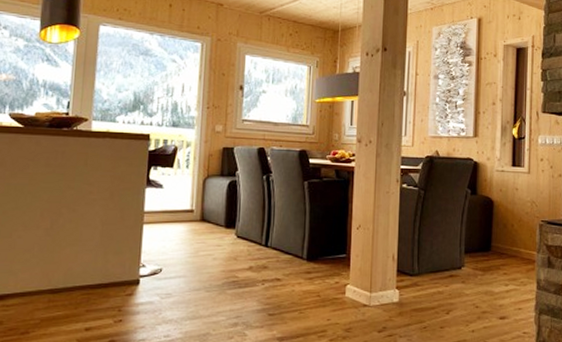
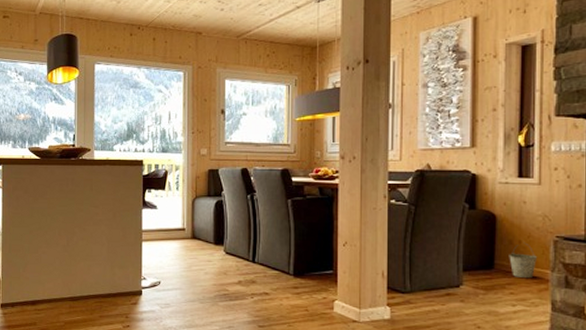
bucket: none [503,226,526,259] -> present [509,242,537,278]

